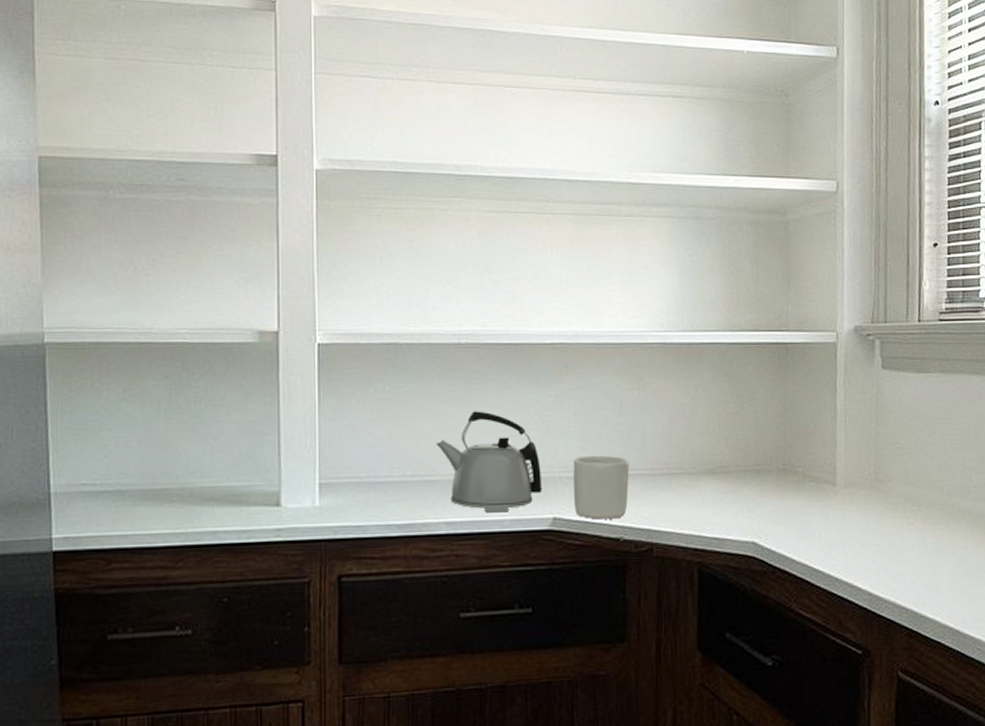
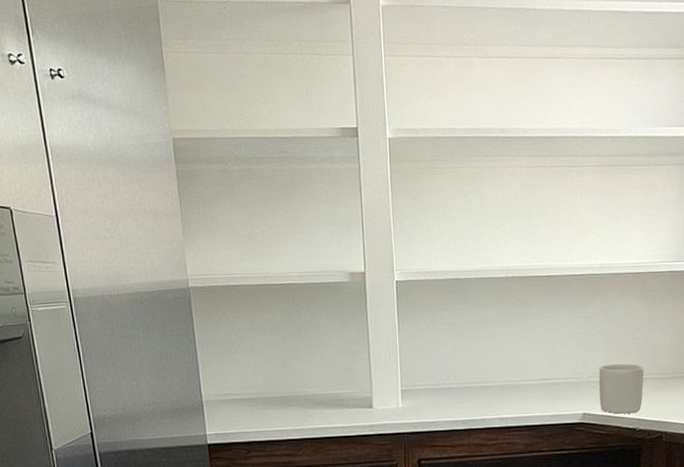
kettle: present [435,411,543,513] -> none [490,331,575,410]

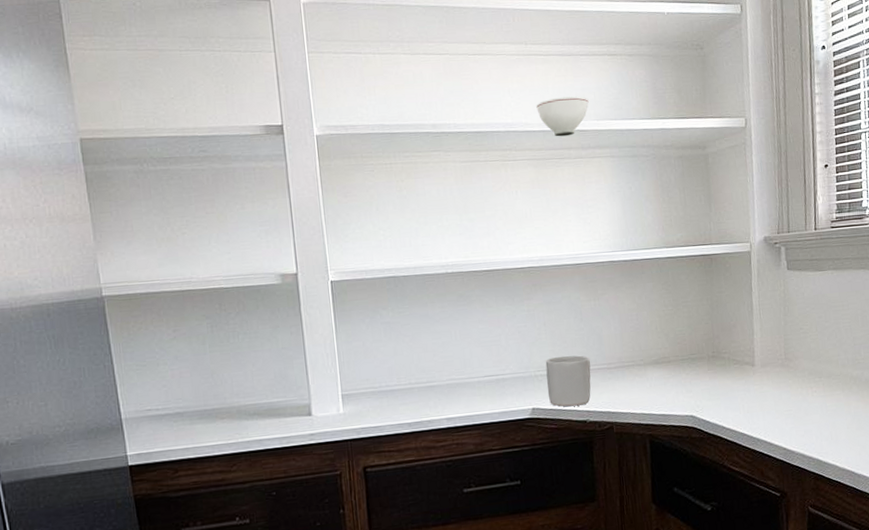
bowl: none [606,101,662,143] -> present [536,96,590,137]

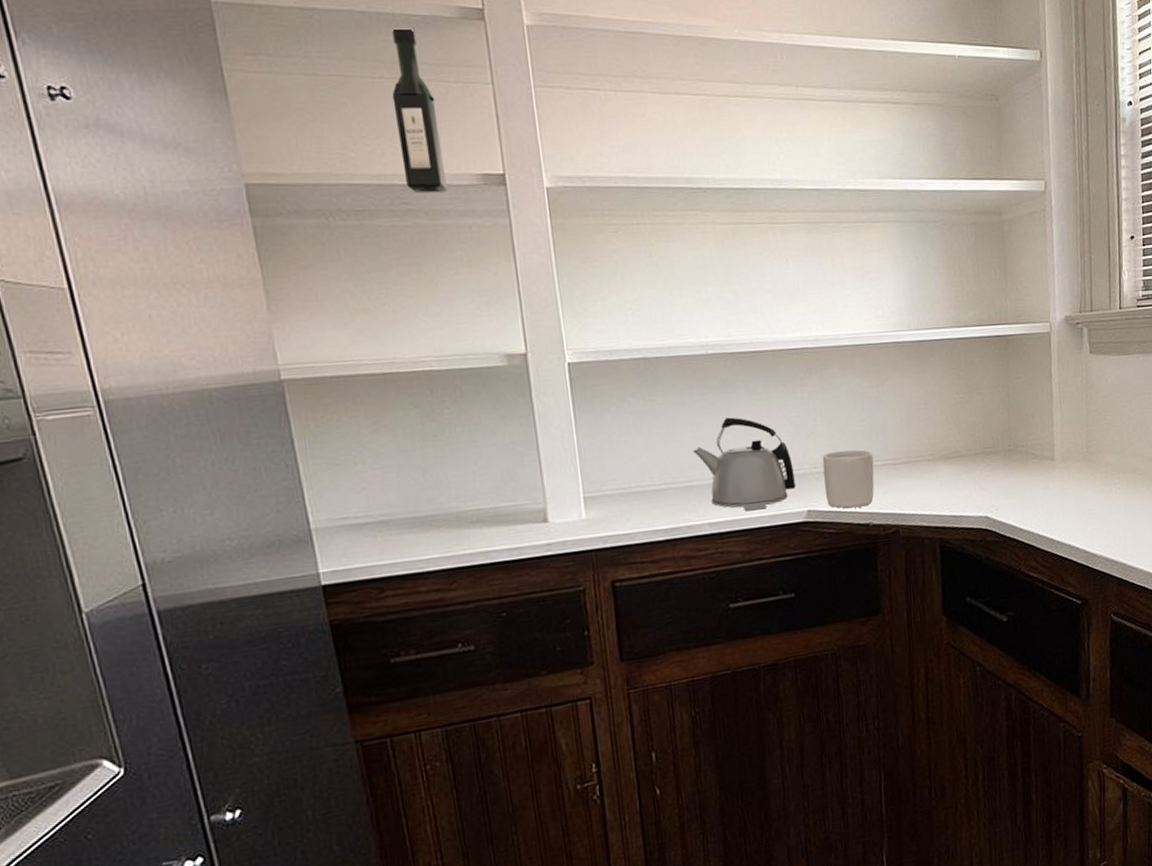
bottle: none [195,8,237,143] -> present [392,27,448,194]
kettle: none [433,327,523,408] -> present [692,417,797,511]
bowl: present [536,96,590,137] -> none [809,150,871,197]

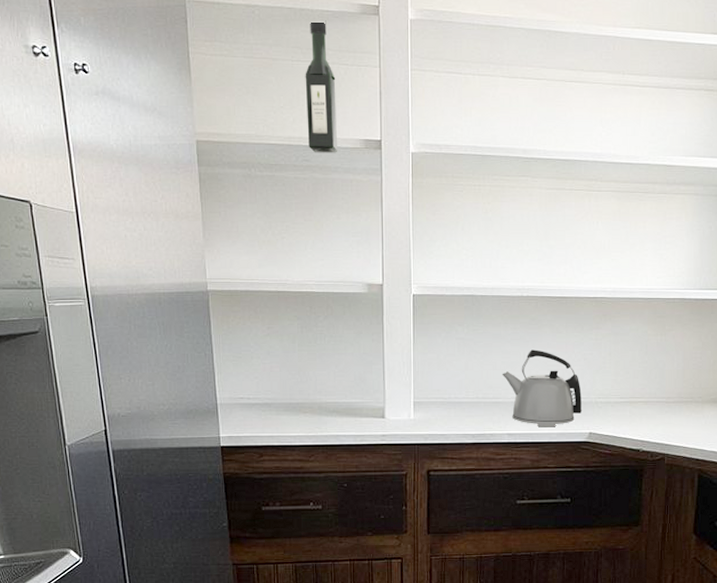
mug: present [822,449,874,509] -> none [605,386,651,435]

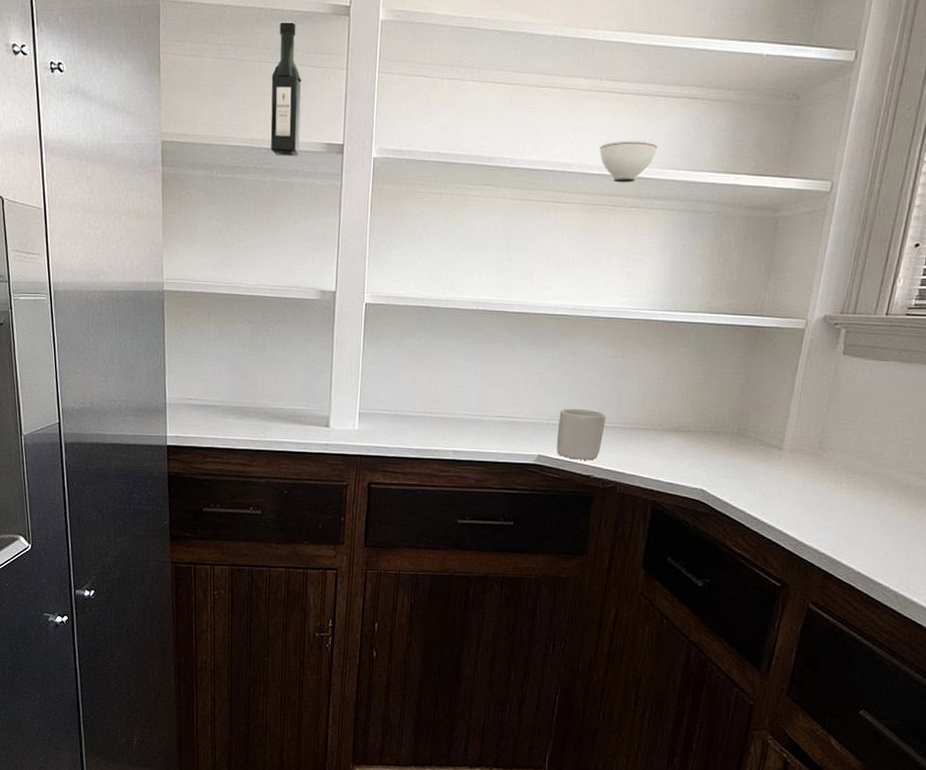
kettle: present [502,349,583,428] -> none [451,365,533,447]
mug: none [605,386,651,435] -> present [556,408,607,460]
bowl: none [626,130,681,171] -> present [599,140,659,183]

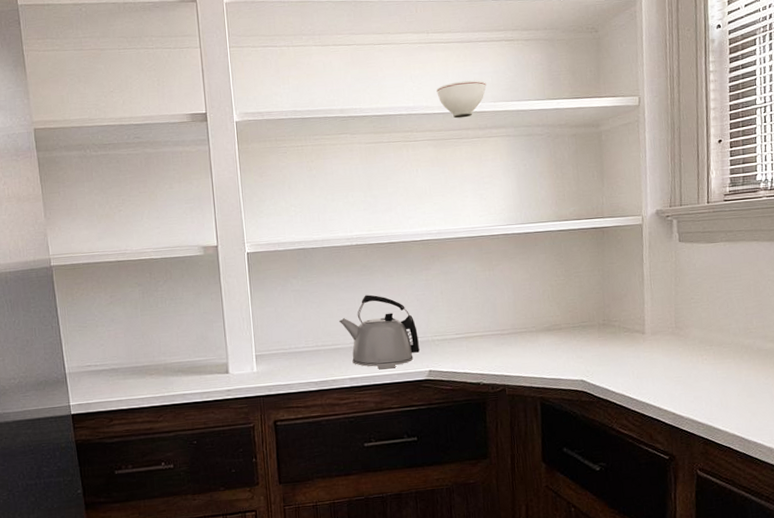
bottle: present [270,21,302,157] -> none [131,11,167,130]
kettle: none [451,365,533,447] -> present [338,294,421,370]
mug: present [556,408,607,460] -> none [442,322,485,370]

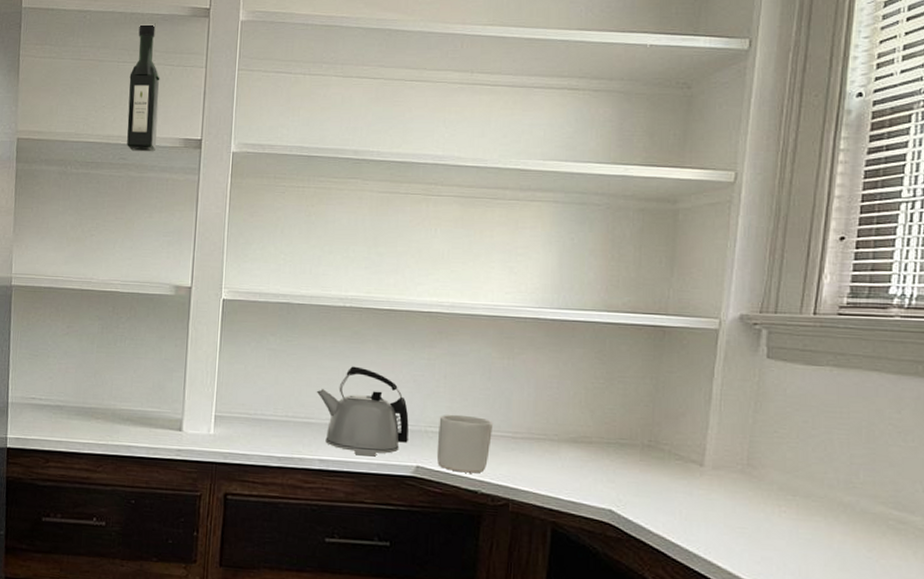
bottle: none [131,11,167,130] -> present [127,23,160,152]
bowl: present [436,80,487,119] -> none [473,132,538,175]
mug: none [442,322,485,370] -> present [436,414,494,474]

